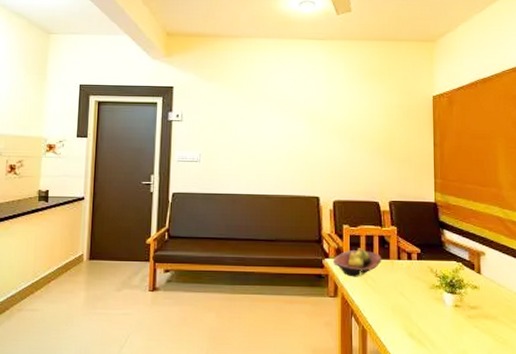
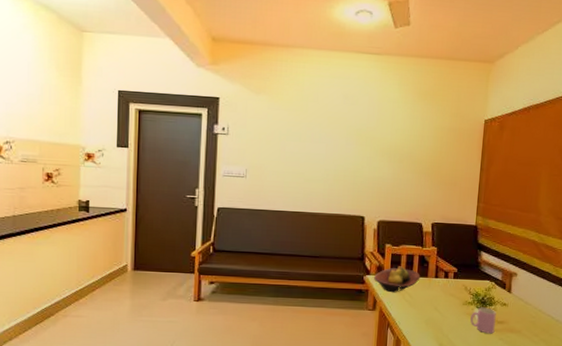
cup: none [440,291,468,321] -> present [470,307,496,334]

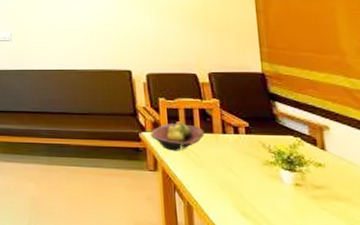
cup: present [470,307,496,334] -> none [276,168,313,202]

